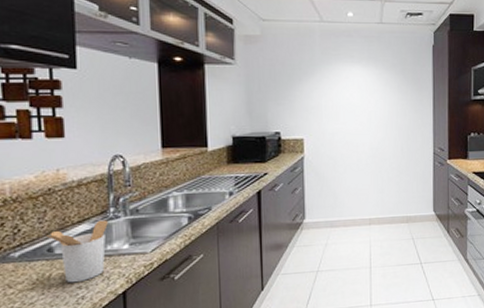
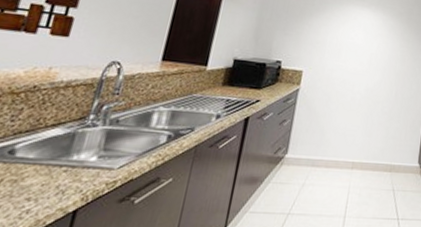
utensil holder: present [46,220,108,283] -> none [13,126,84,193]

